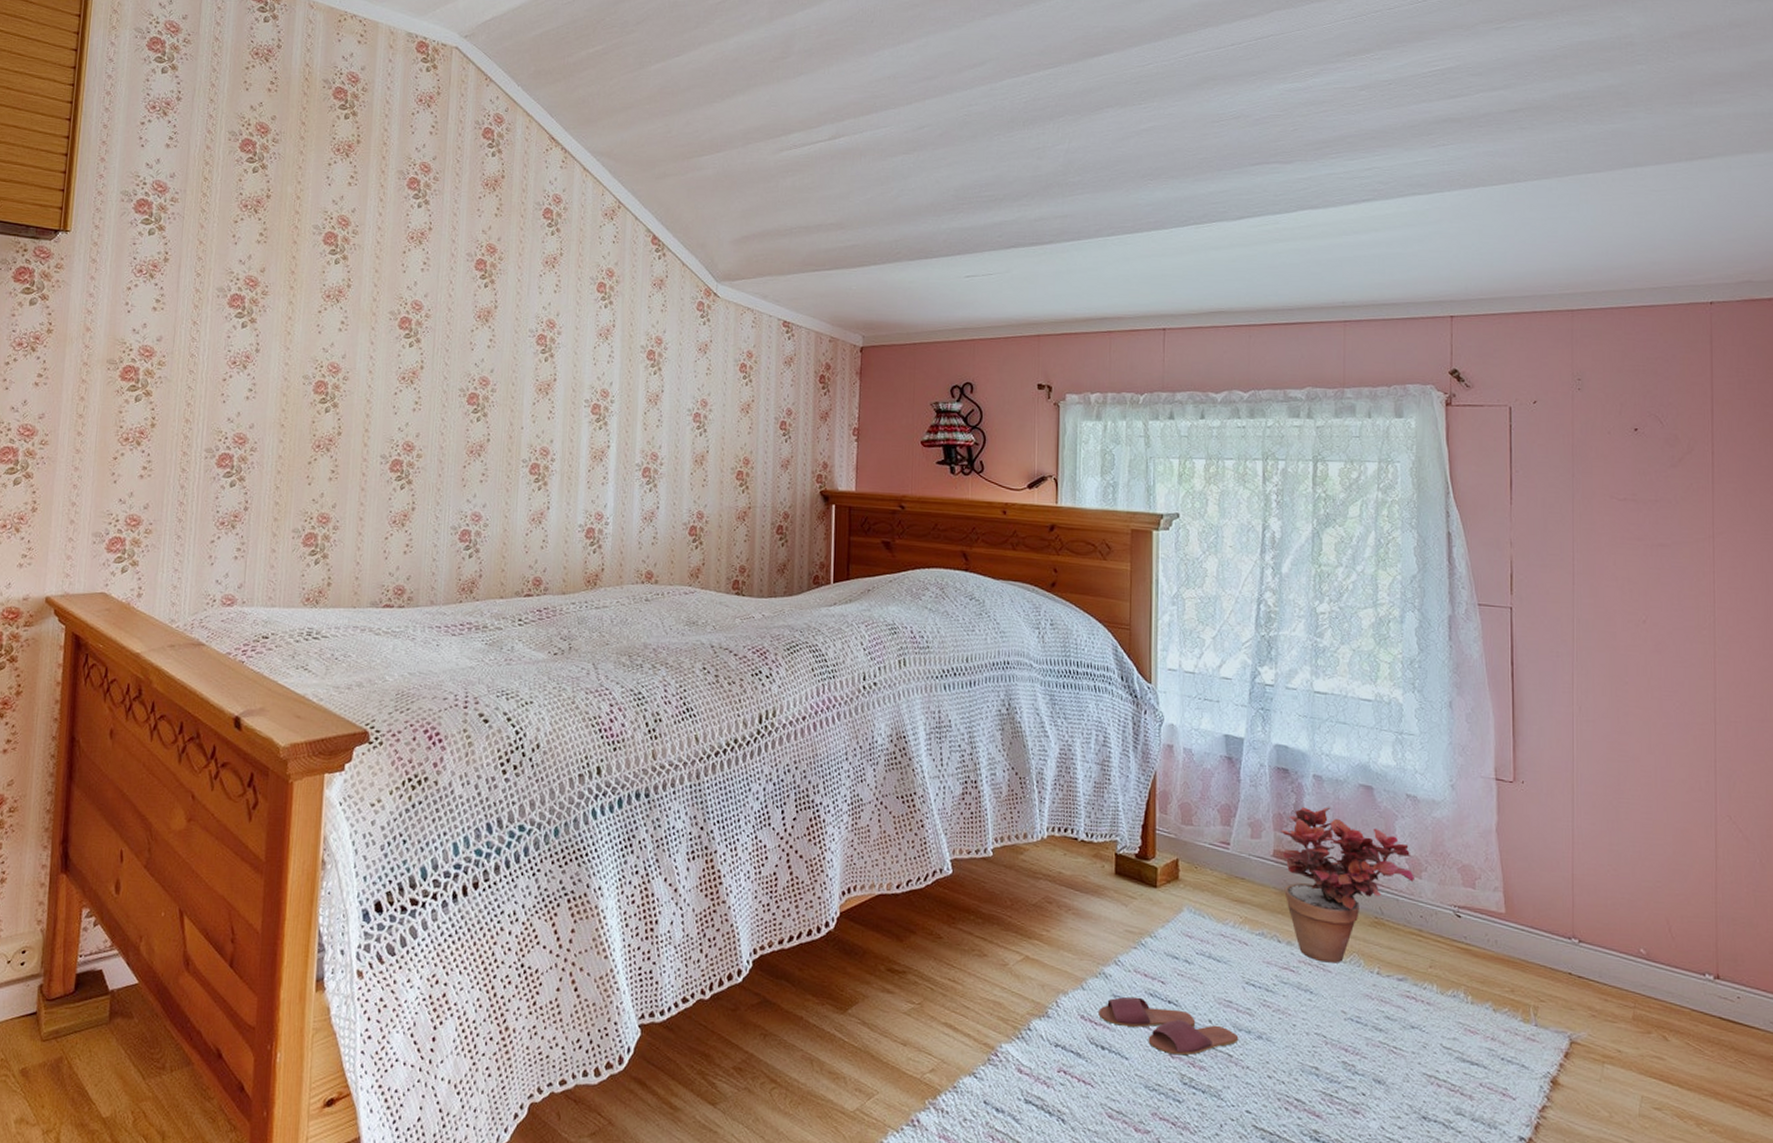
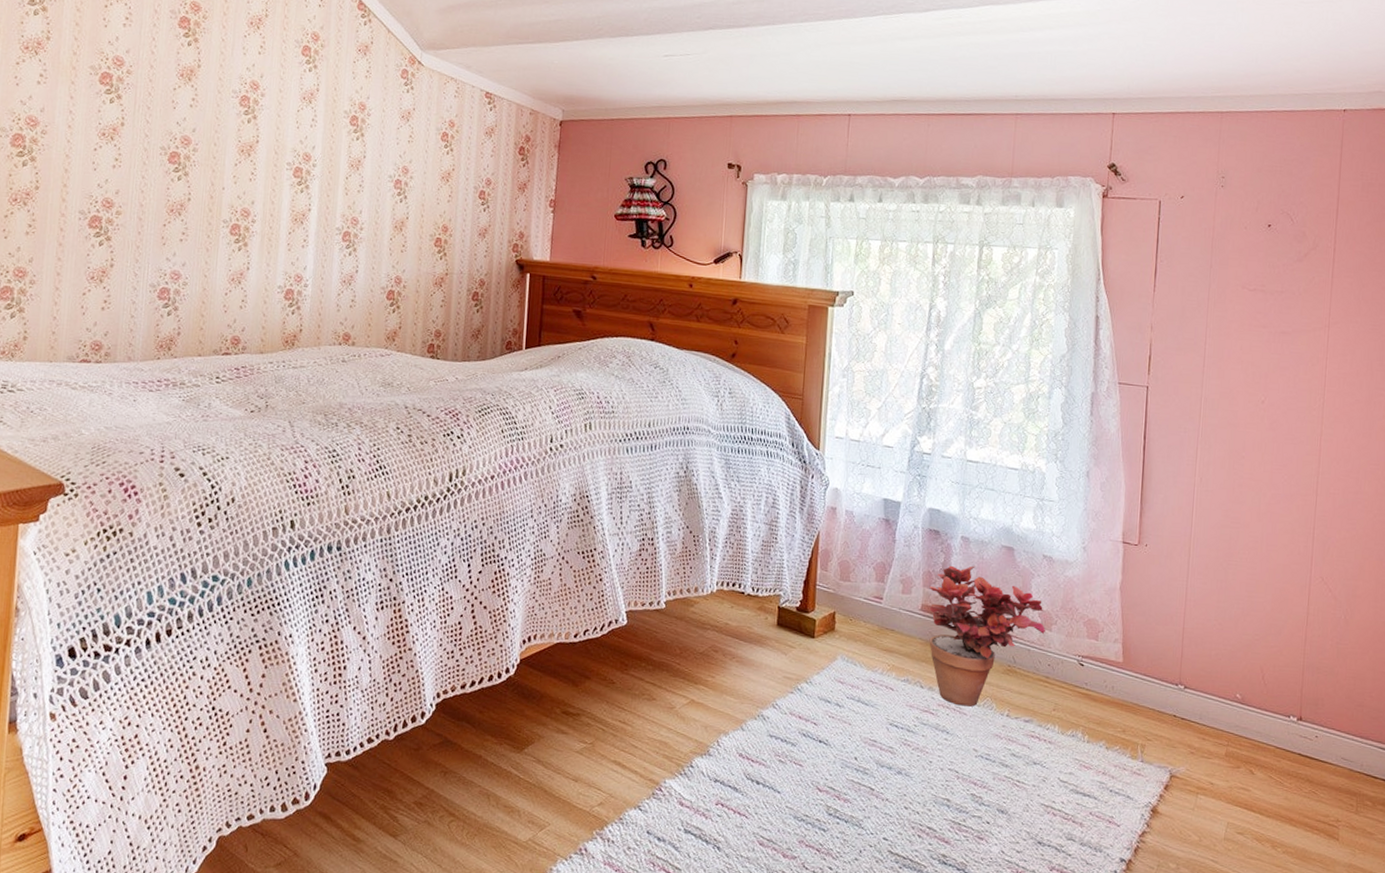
slippers: present [1098,997,1239,1056] -> none [755,737,881,789]

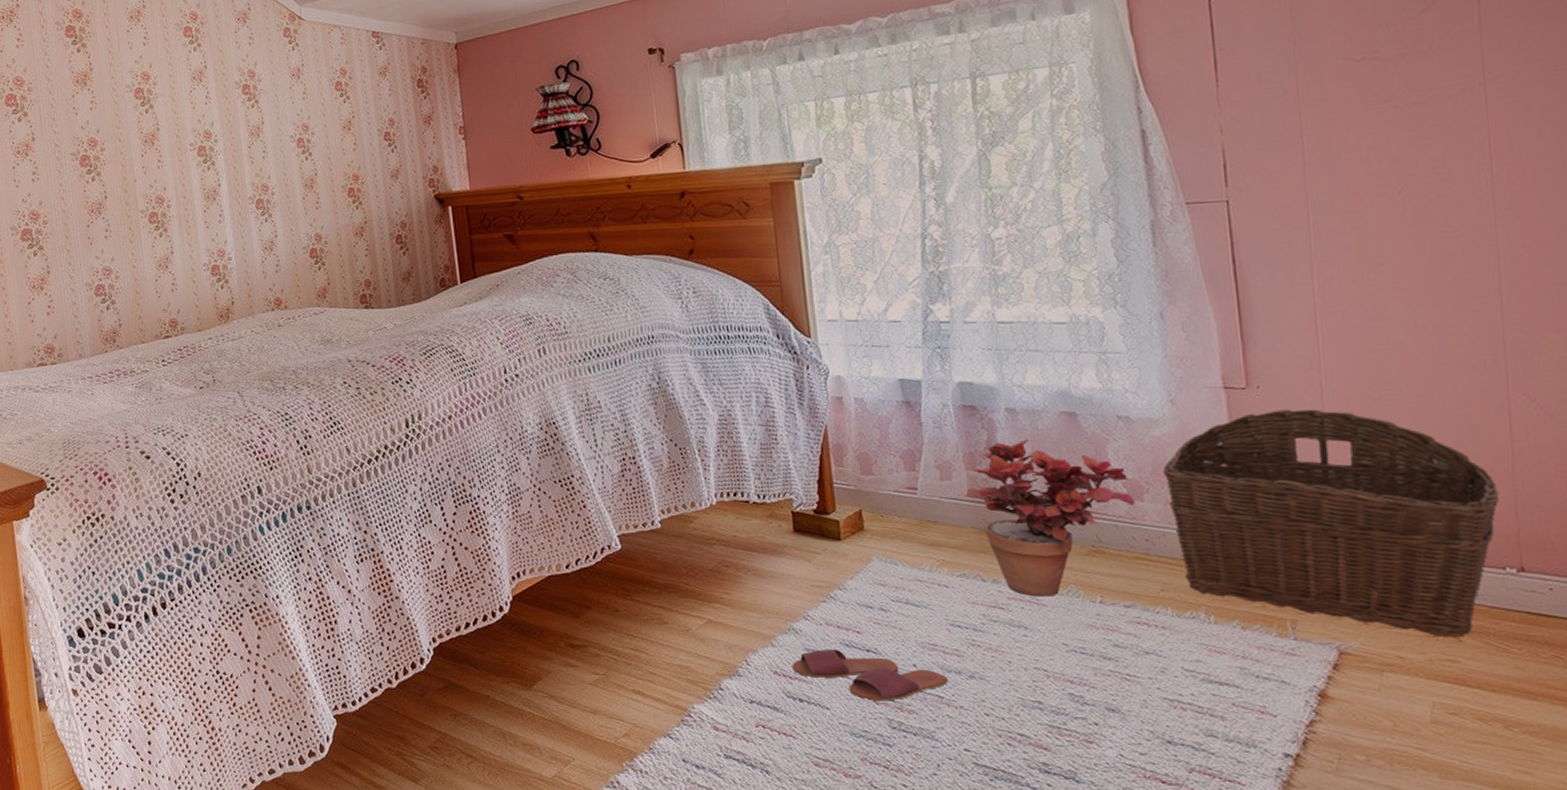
slippers: none [755,737,881,789] -> present [792,649,949,701]
wicker basket: none [1069,566,1294,771] -> present [1162,409,1499,638]

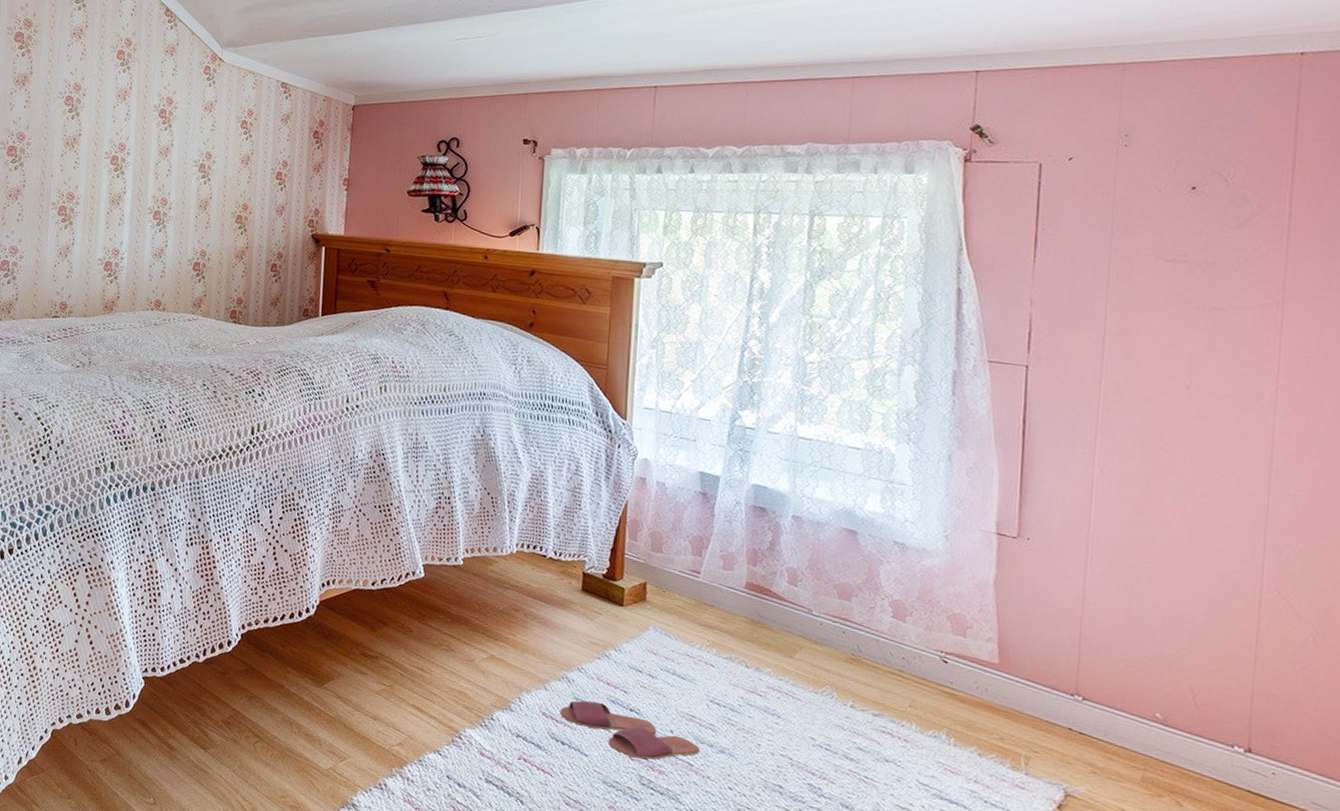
potted plant: present [974,439,1135,597] -> none [754,544,898,693]
wicker basket: present [1162,409,1499,638] -> none [928,561,1238,803]

